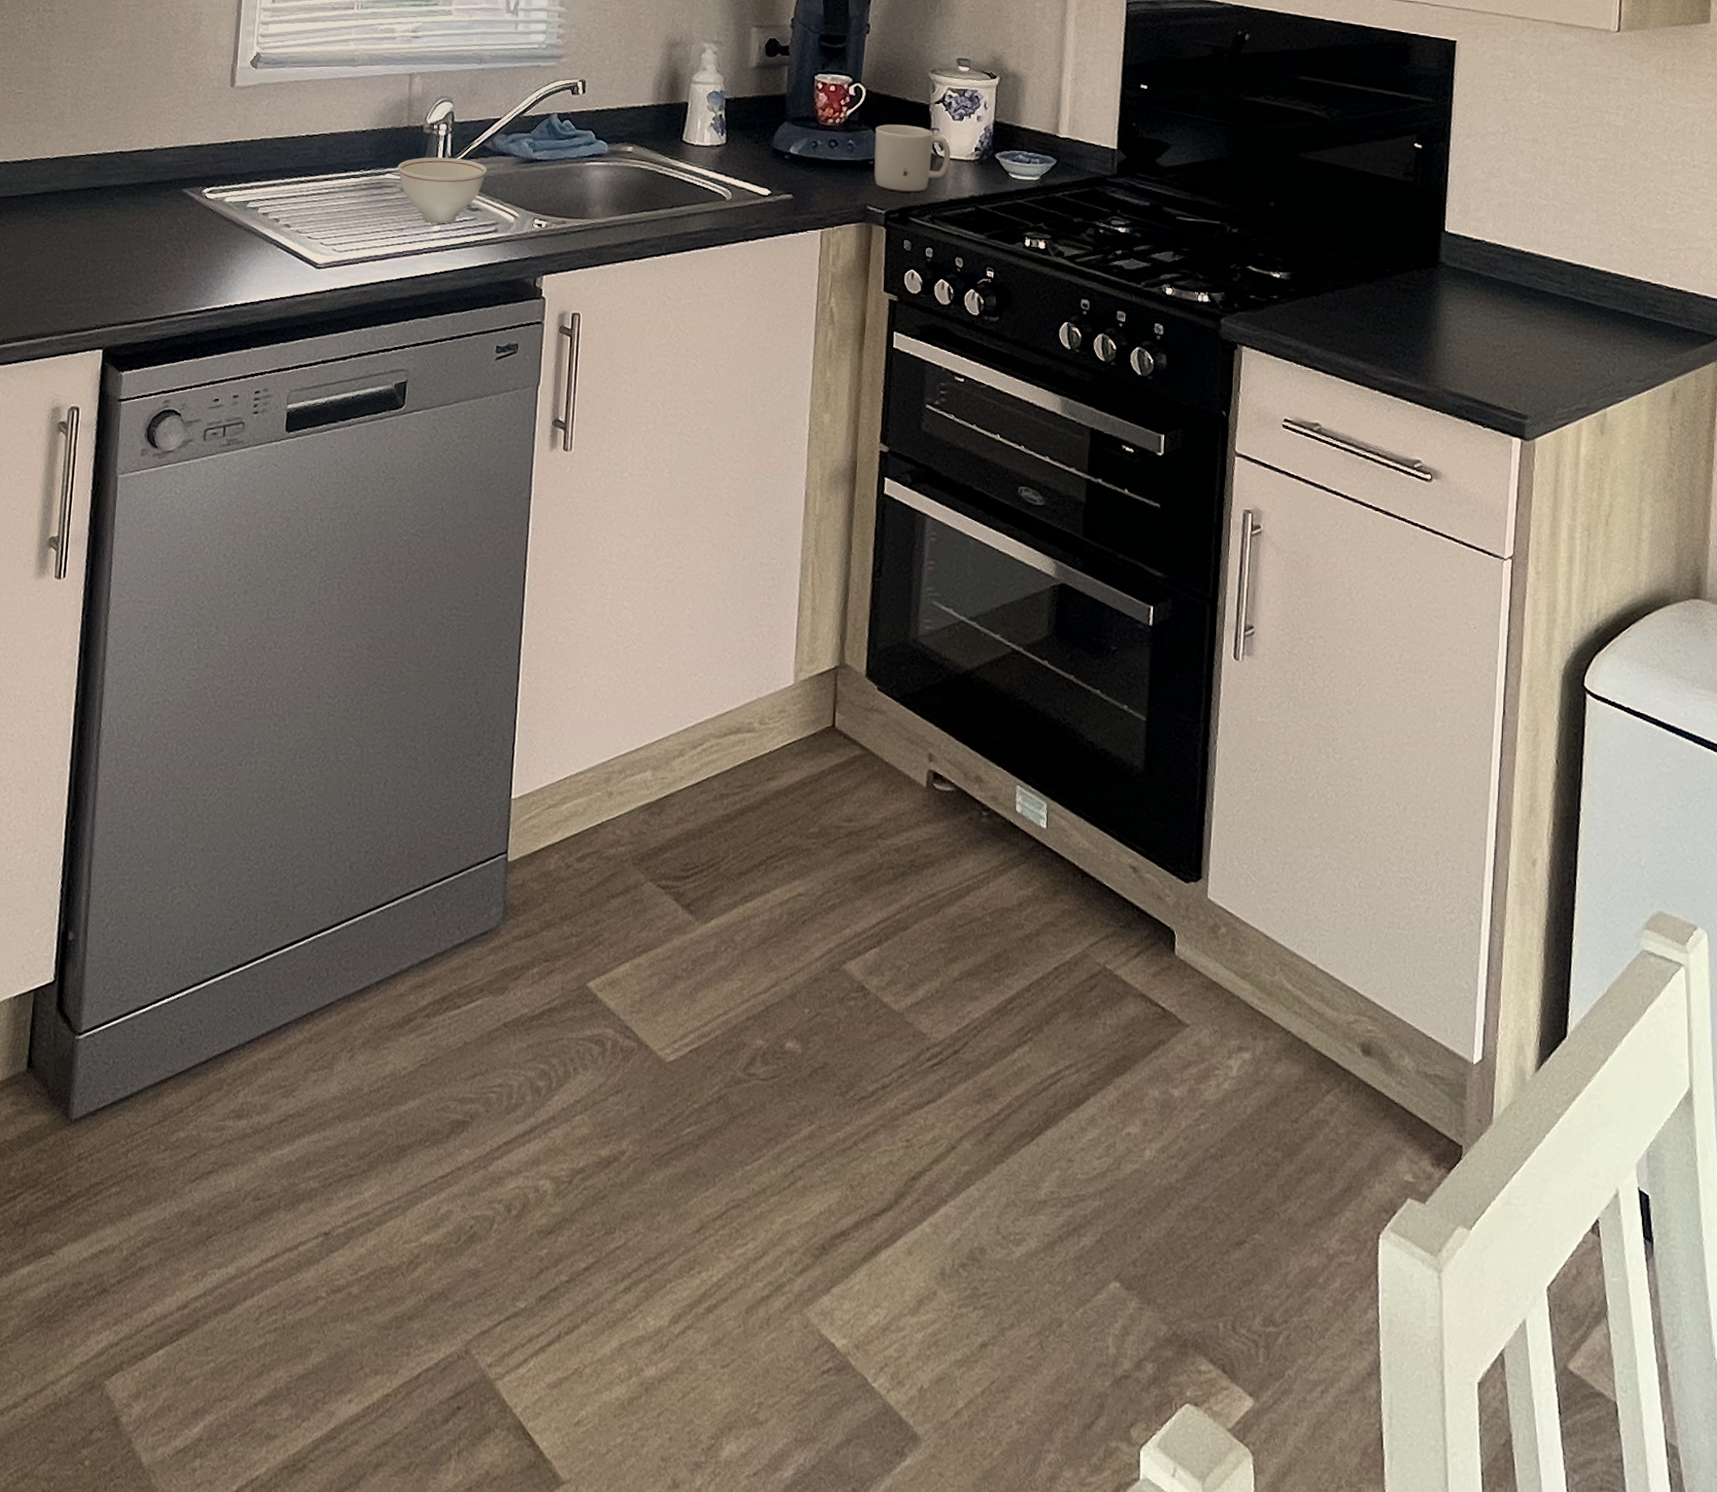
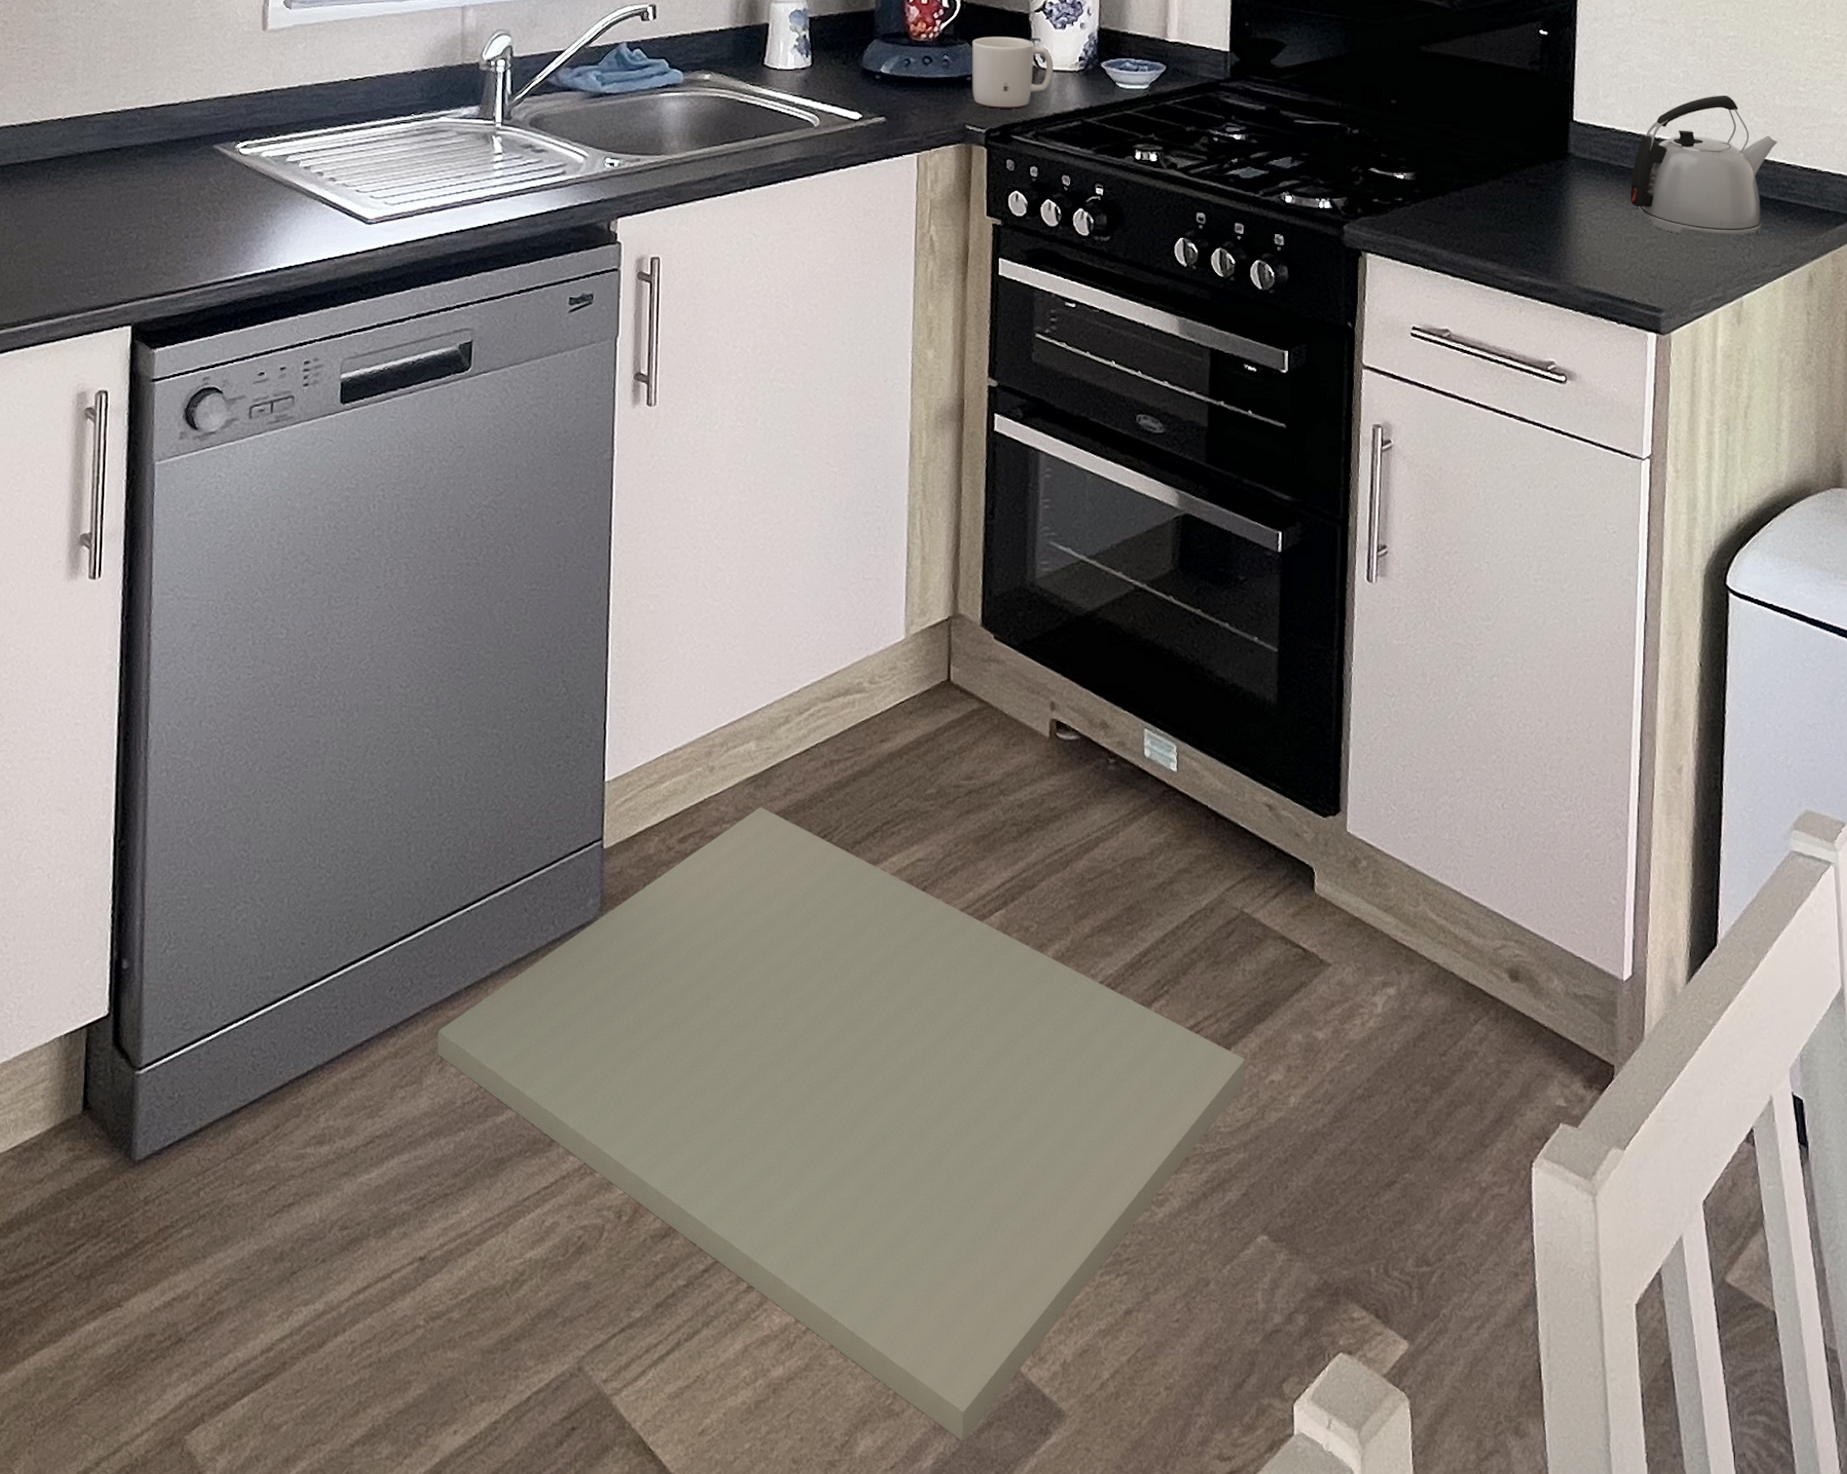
door mat: none [348,833,1104,1456] -> present [437,807,1246,1442]
bowl: present [398,157,488,224] -> none [453,96,552,168]
kettle: none [1498,214,1645,350] -> present [1630,95,1778,235]

